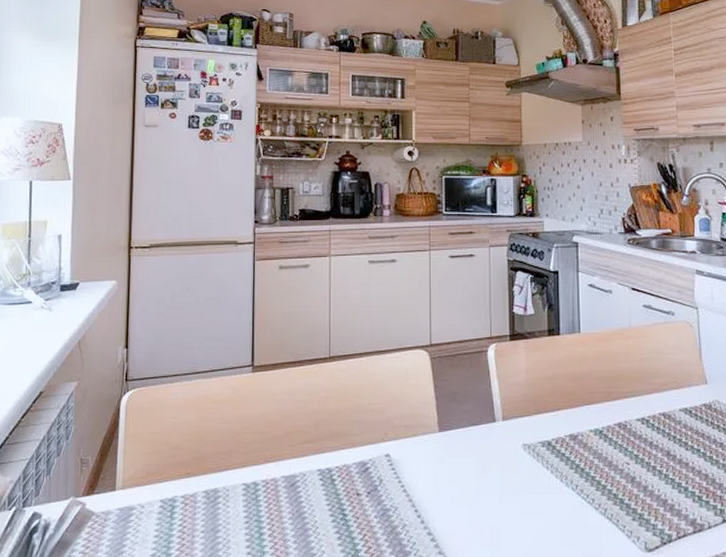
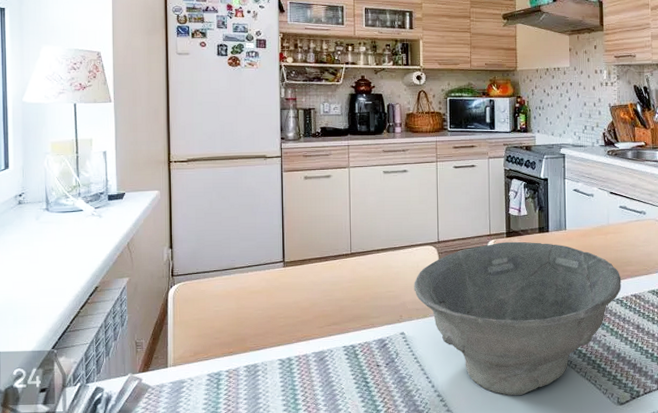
bowl: none [402,346,647,536] -> present [414,241,622,395]

